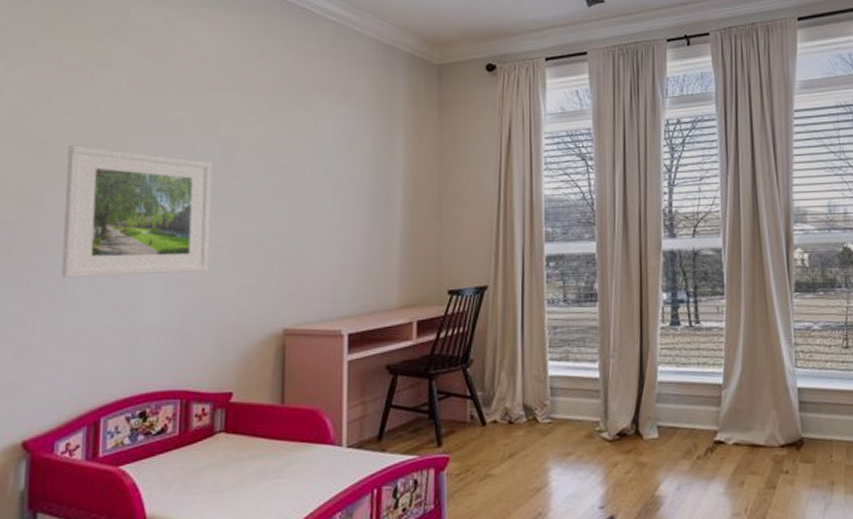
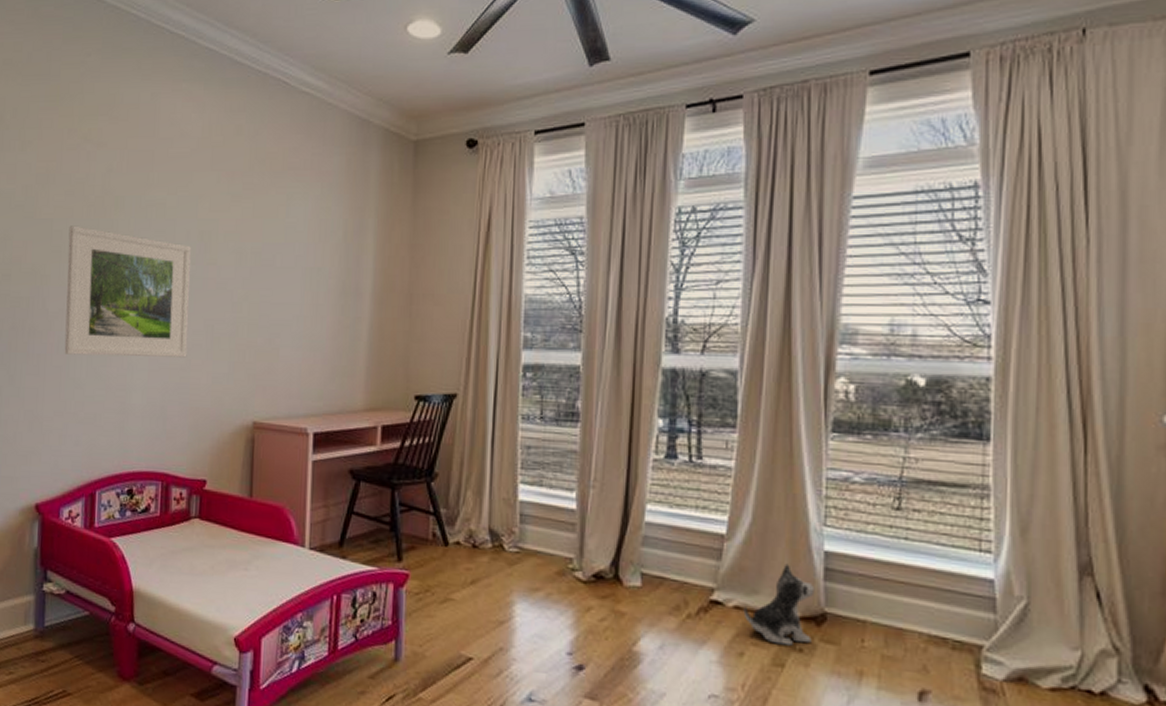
plush toy: none [741,402,794,470] -> present [743,563,815,646]

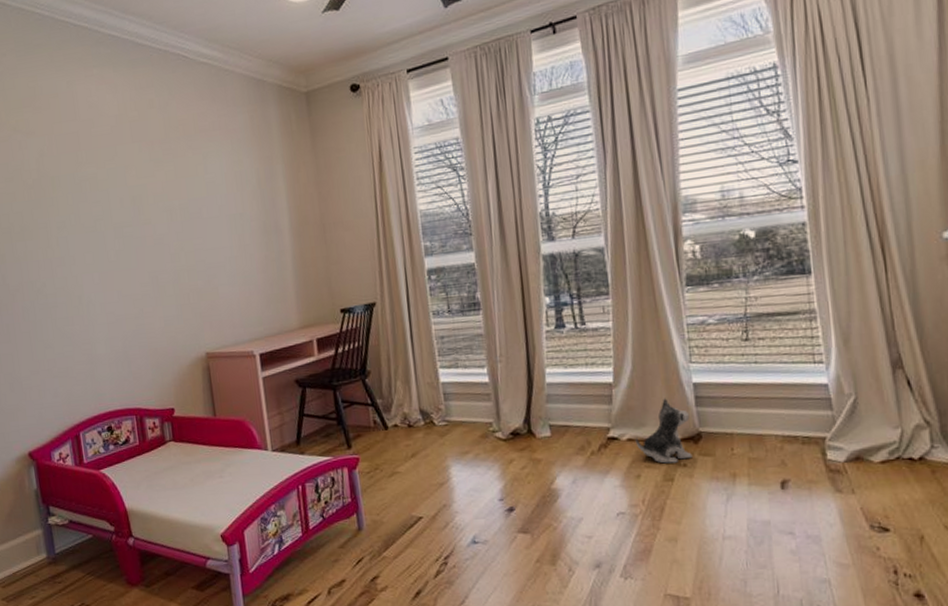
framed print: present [64,225,191,358] -> none [14,207,139,321]

